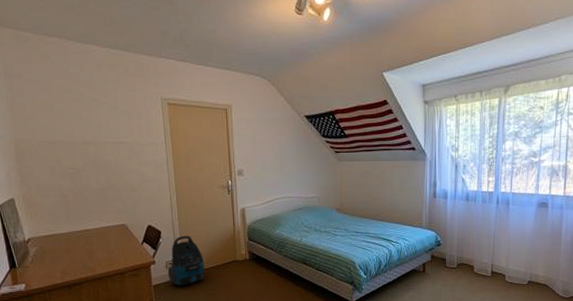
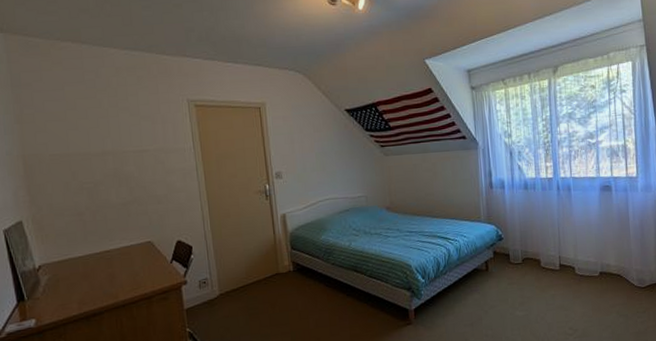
vacuum cleaner: present [167,235,205,285] -> none [201,249,244,307]

